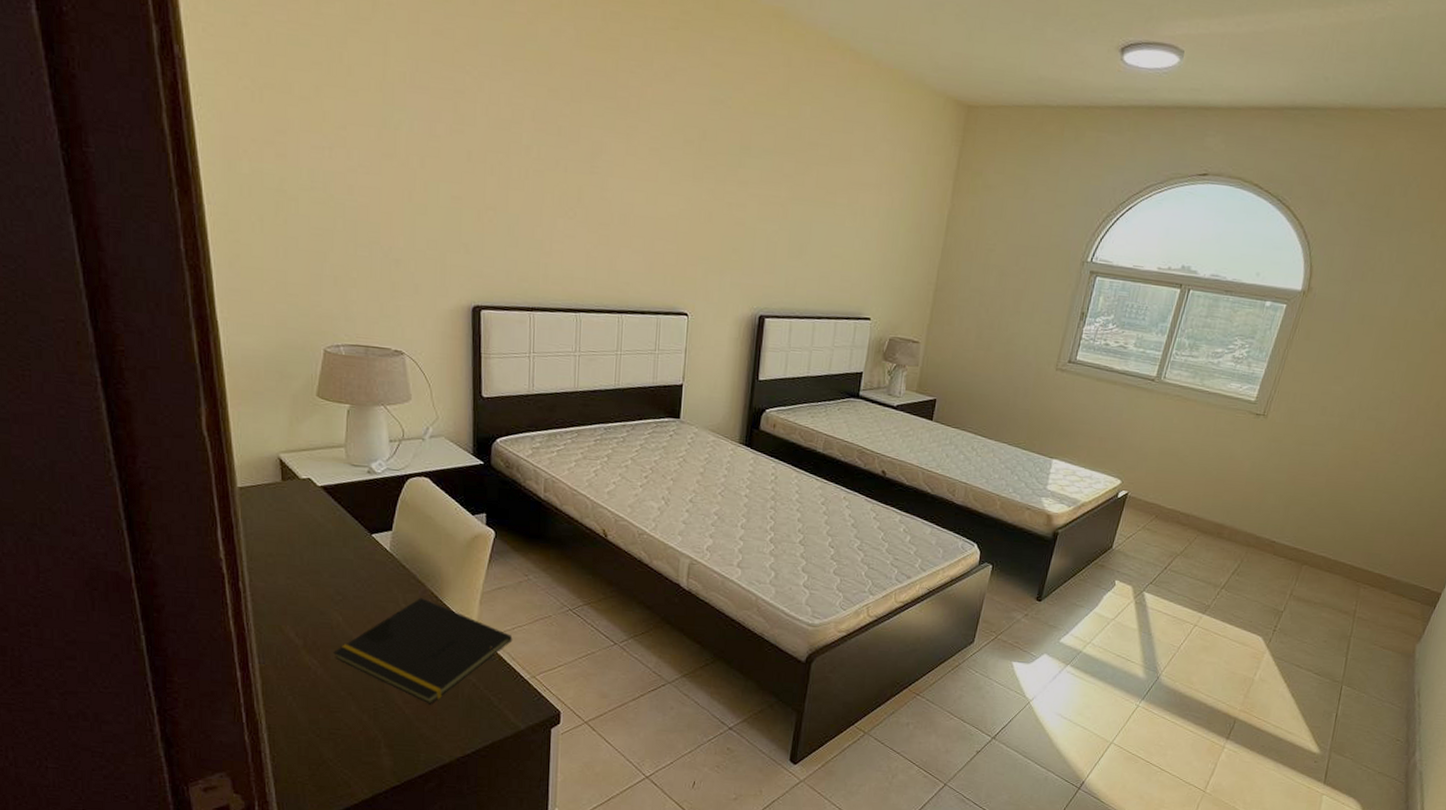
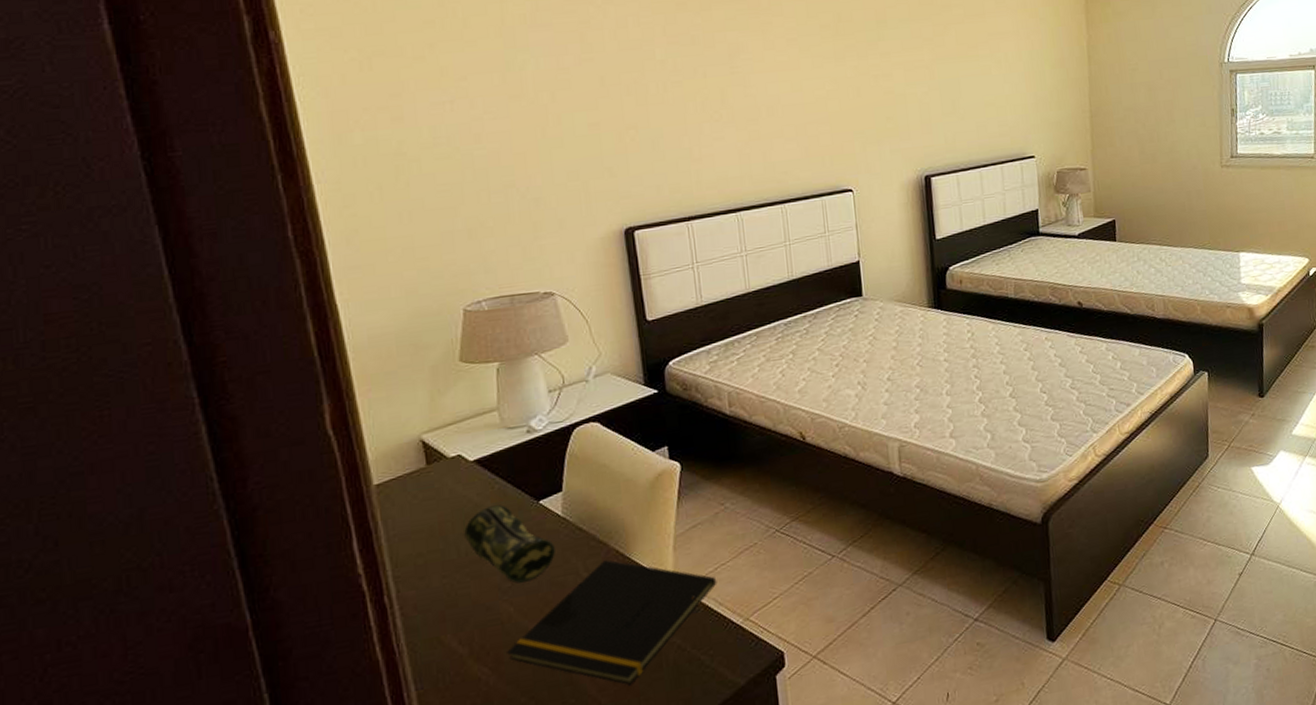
pencil case: none [308,528,381,599] -> present [464,504,555,584]

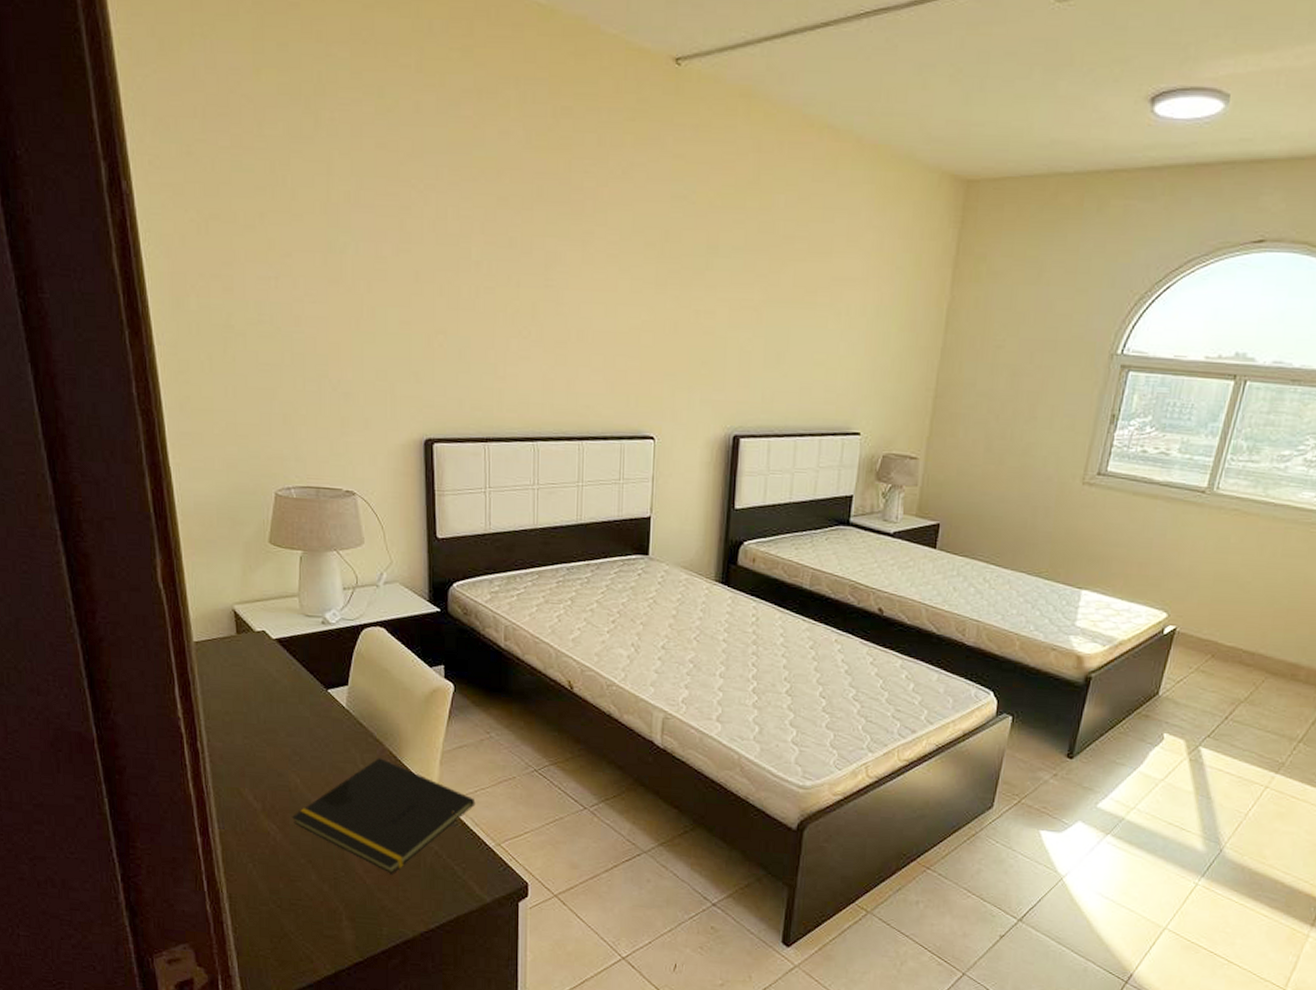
pencil case: present [464,504,555,584] -> none [264,684,338,760]

